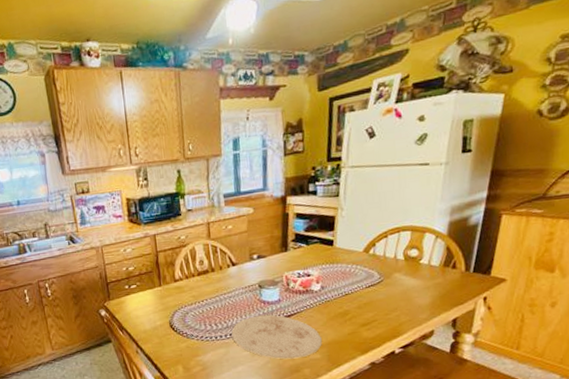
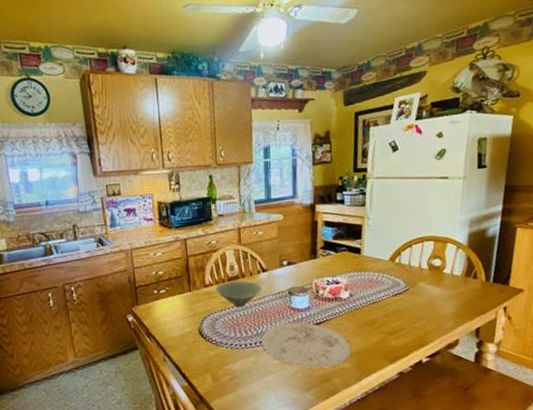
bowl: none [185,274,233,301] -> present [215,280,263,308]

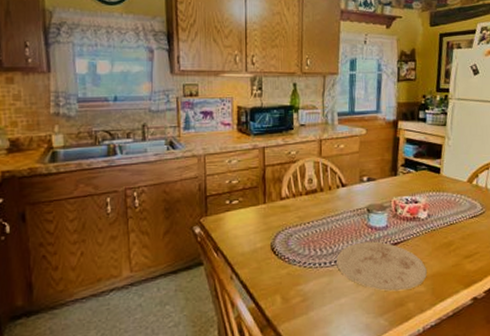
bowl: present [215,280,263,308] -> none [292,195,341,223]

